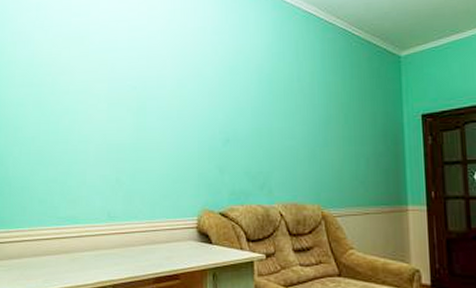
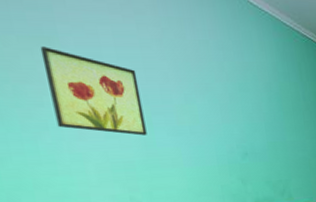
wall art: none [75,44,141,120] -> present [40,46,147,136]

